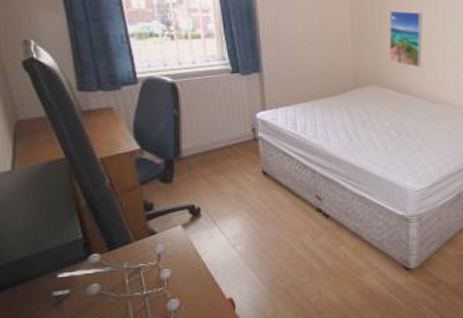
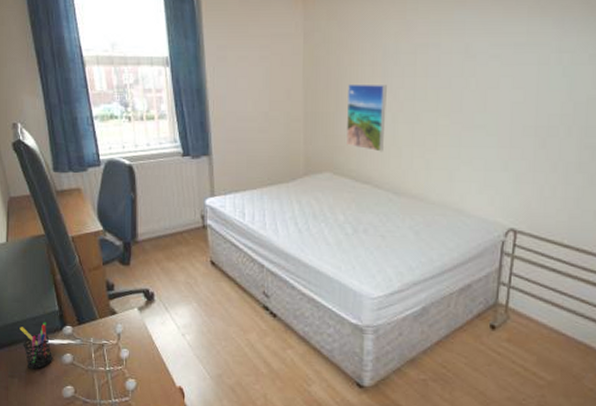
pen holder: none [28,253,75,309] -> present [19,322,53,370]

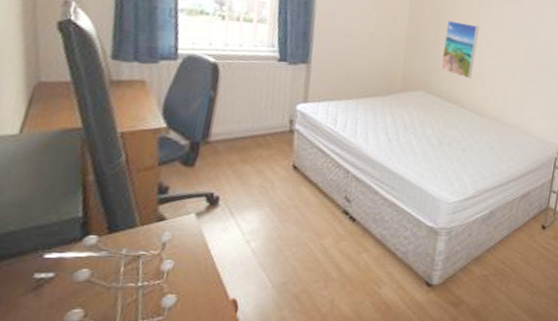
pen holder: present [19,322,53,370] -> none [13,231,60,292]

